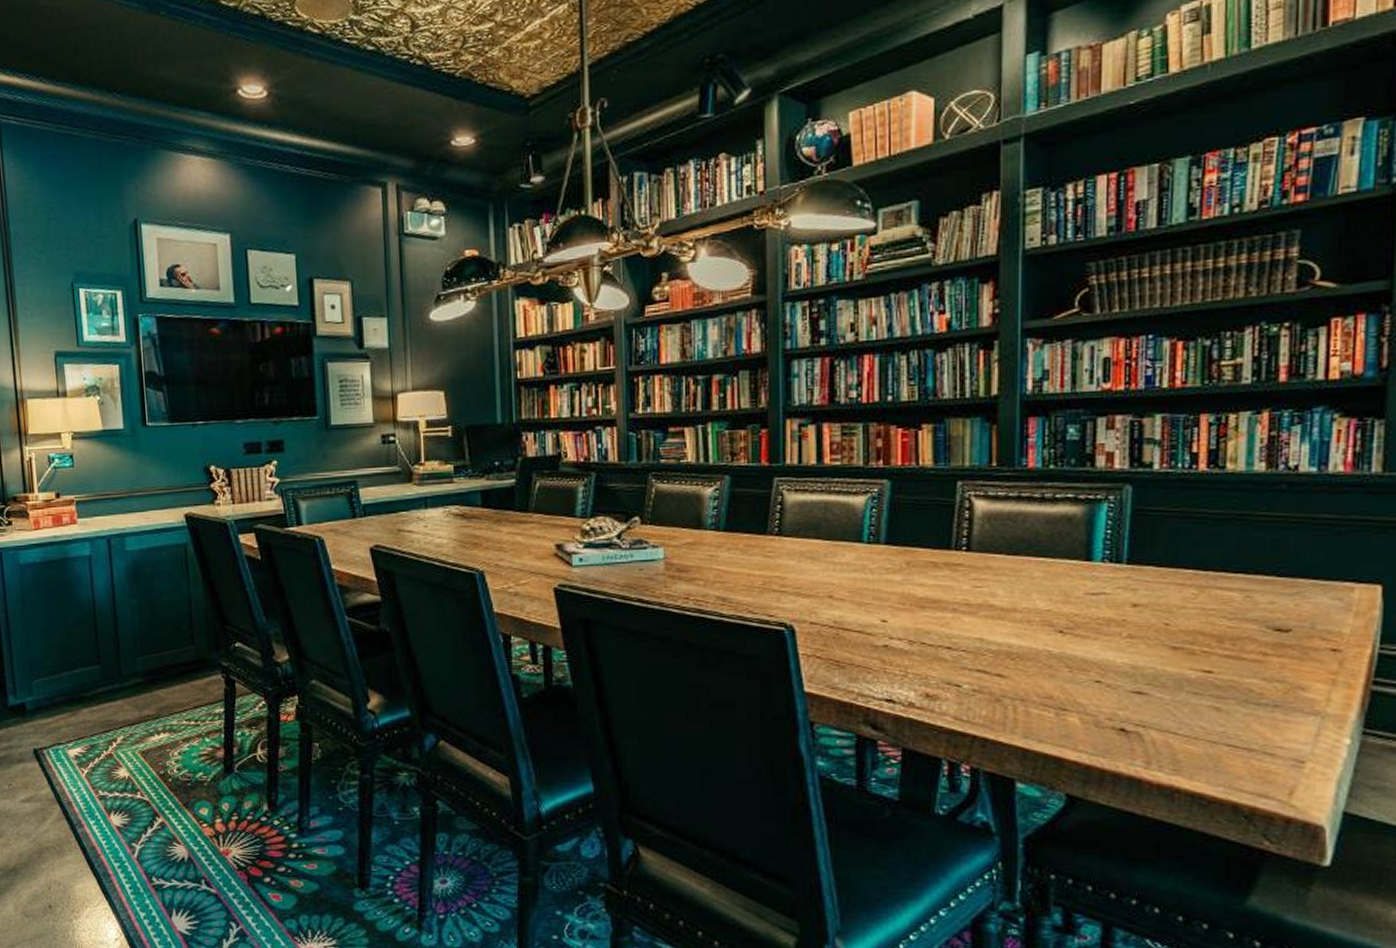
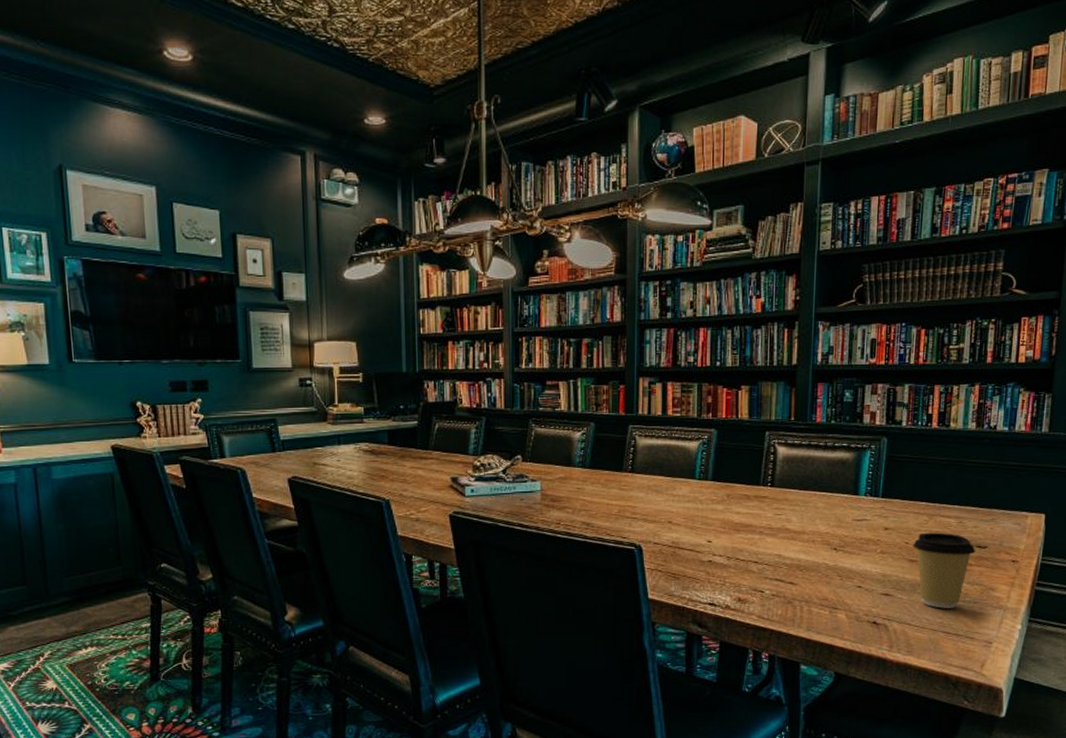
coffee cup: none [1176,610,1274,713] -> present [913,532,976,609]

